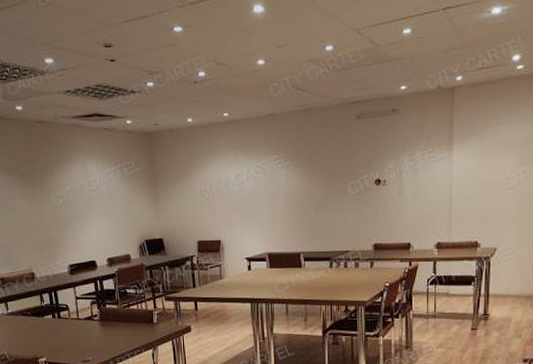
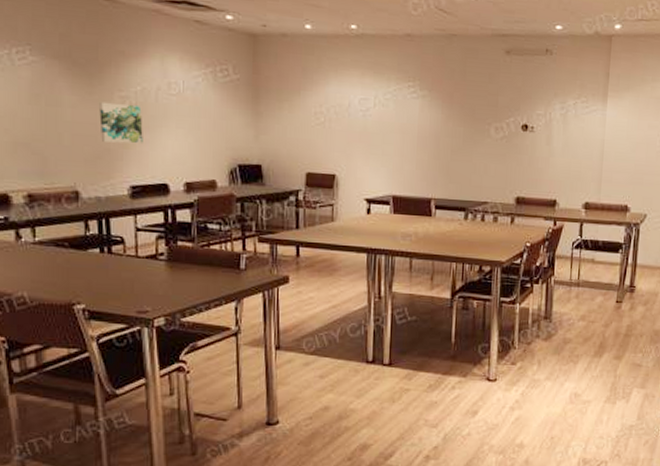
wall art: none [42,201,75,233] -> present [99,101,143,145]

